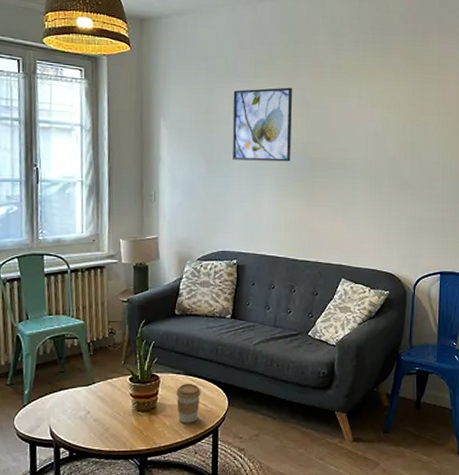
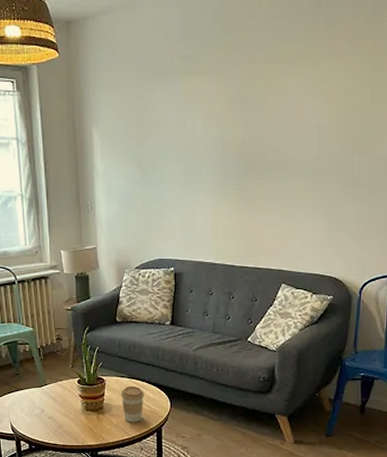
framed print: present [232,87,292,162] -> none [165,83,227,165]

